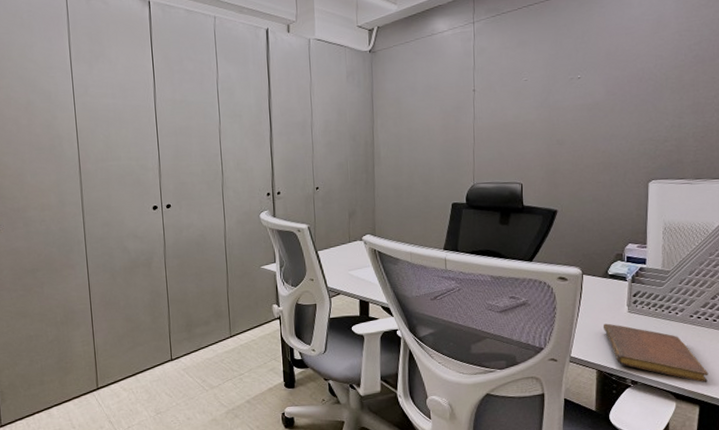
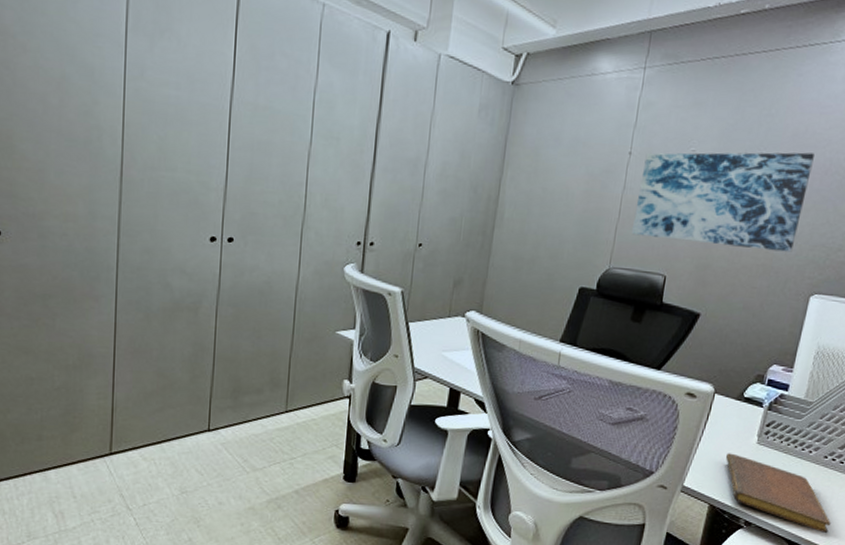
wall art: none [486,66,628,155] -> present [631,152,815,252]

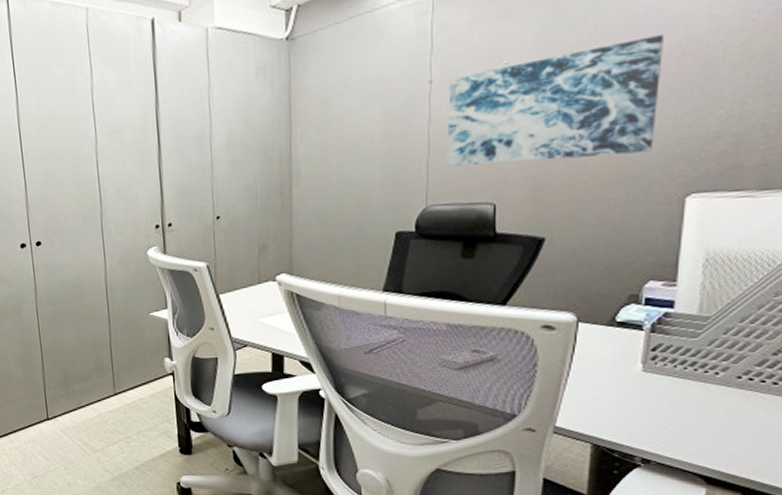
notebook: present [725,453,831,534] -> none [603,385,760,465]

